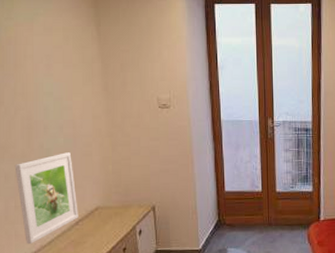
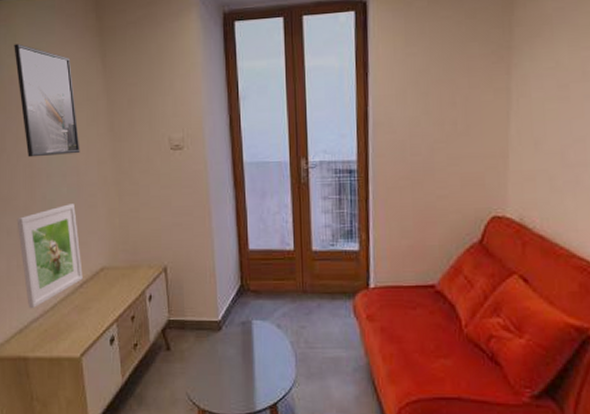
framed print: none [11,8,76,111] -> present [14,43,80,158]

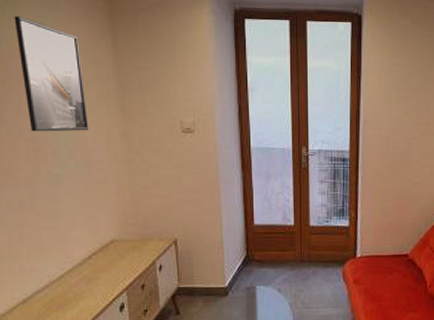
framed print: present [17,204,83,309] -> none [19,179,92,280]

